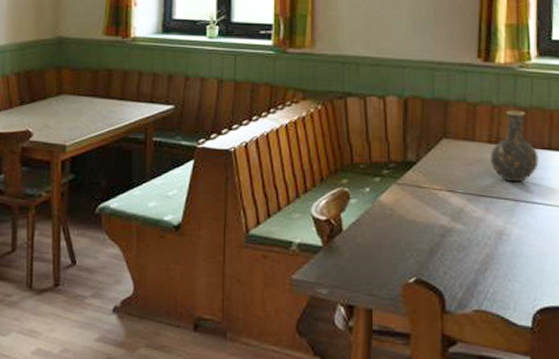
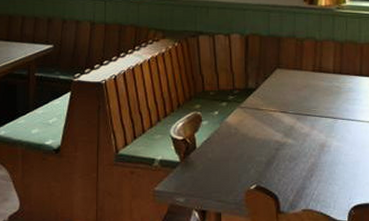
vase: present [490,110,539,183] -> none [314,44,352,103]

